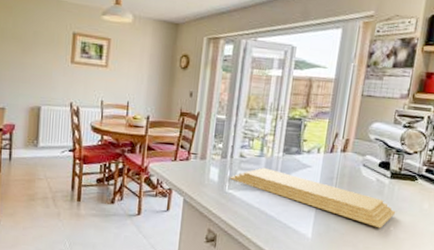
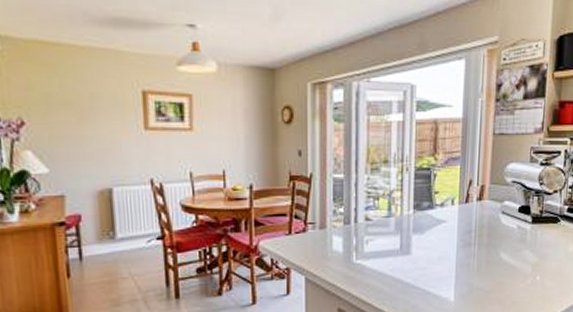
cutting board: present [230,167,396,229] -> none [357,229,541,280]

